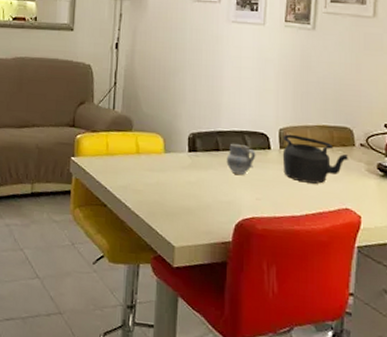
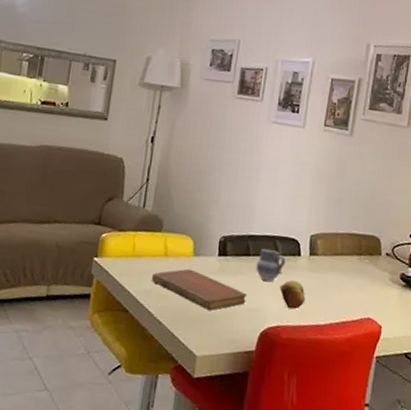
notebook: none [127,165,220,203] -> present [152,268,248,310]
fruit: none [252,172,279,201] -> present [279,280,306,310]
teapot: present [282,134,349,184] -> none [311,240,375,293]

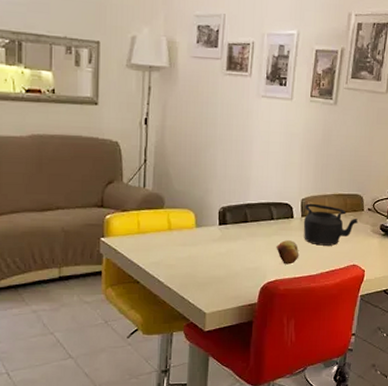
notebook: present [152,268,248,310] -> none [159,239,248,273]
cup: present [256,248,286,281] -> none [254,214,281,243]
teapot: none [311,240,375,293] -> present [303,203,359,246]

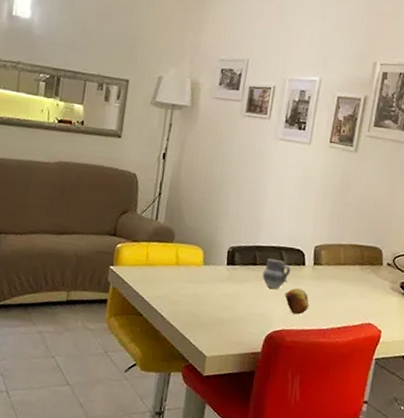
cup: none [254,214,281,243] -> present [262,258,291,289]
teapot: present [303,203,359,246] -> none [315,251,376,300]

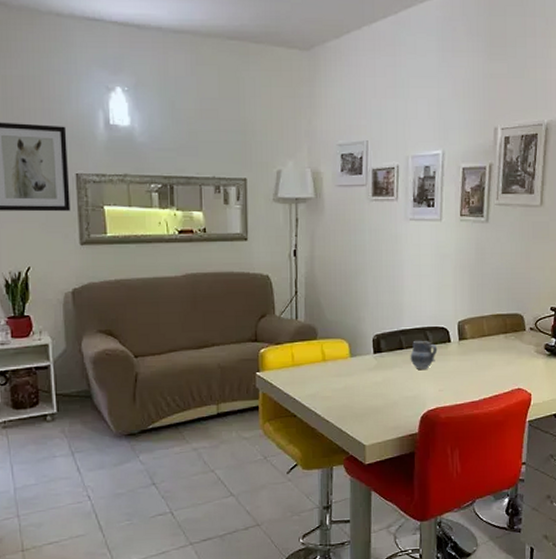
fruit: present [285,287,309,315] -> none [434,364,460,391]

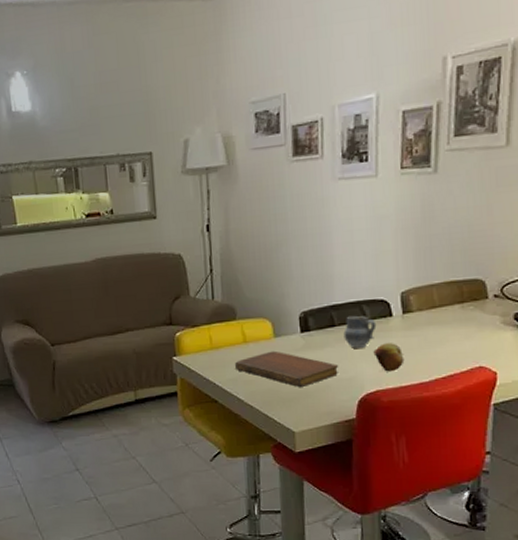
notebook: none [314,369,406,403] -> present [235,351,339,387]
fruit: none [434,364,460,391] -> present [373,342,405,372]

